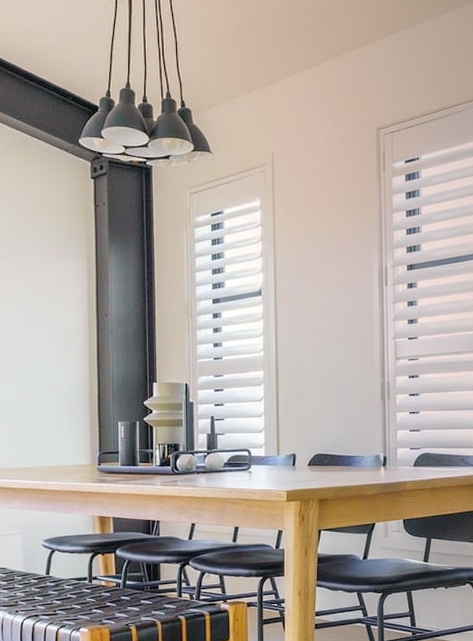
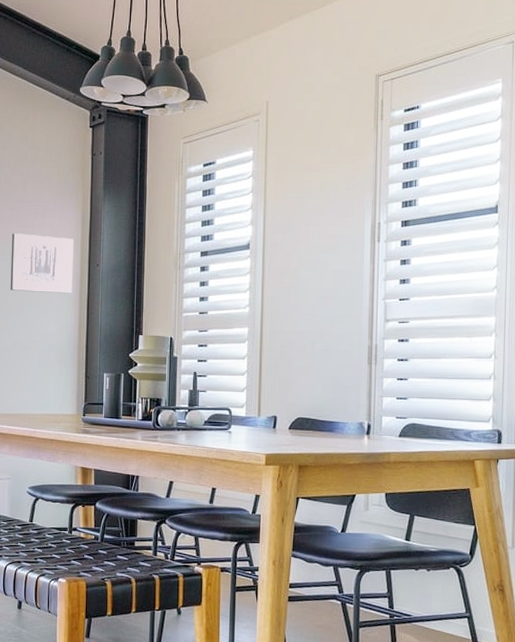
wall art: none [12,286,81,345] -> present [10,233,74,294]

